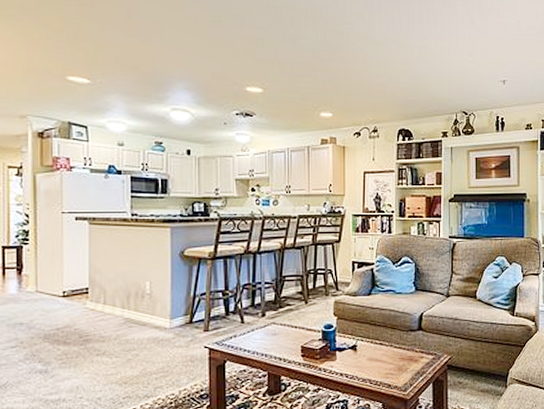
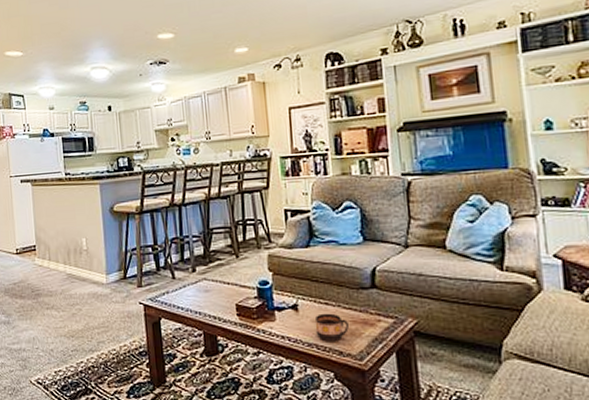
cup: none [370,352,397,377] -> present [315,313,349,342]

